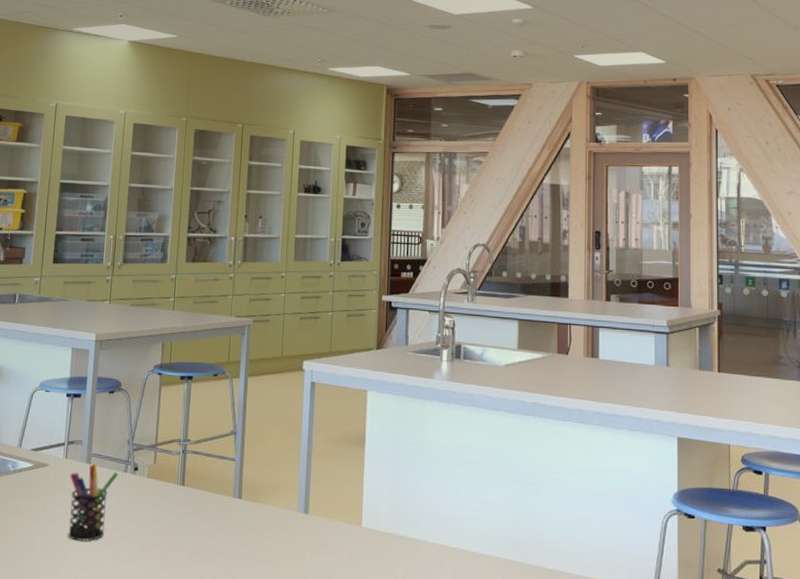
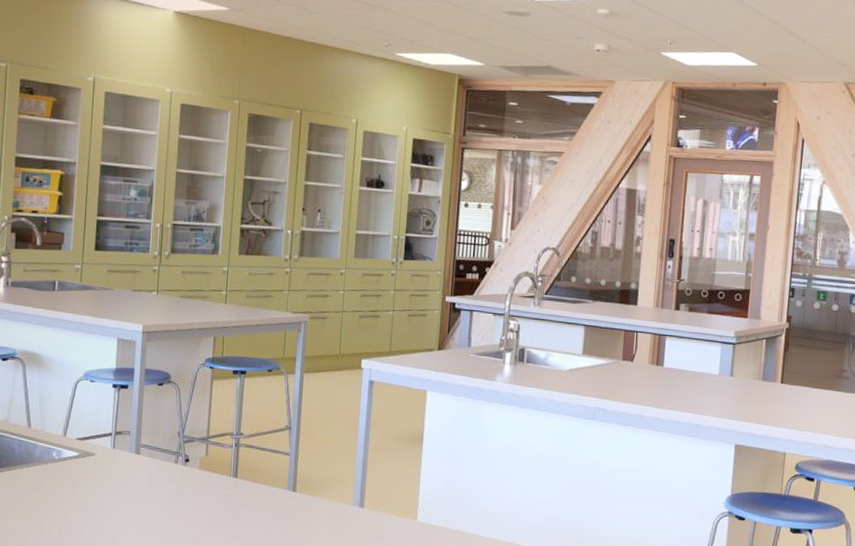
pen holder: present [68,463,118,541] -> none [117,454,168,529]

